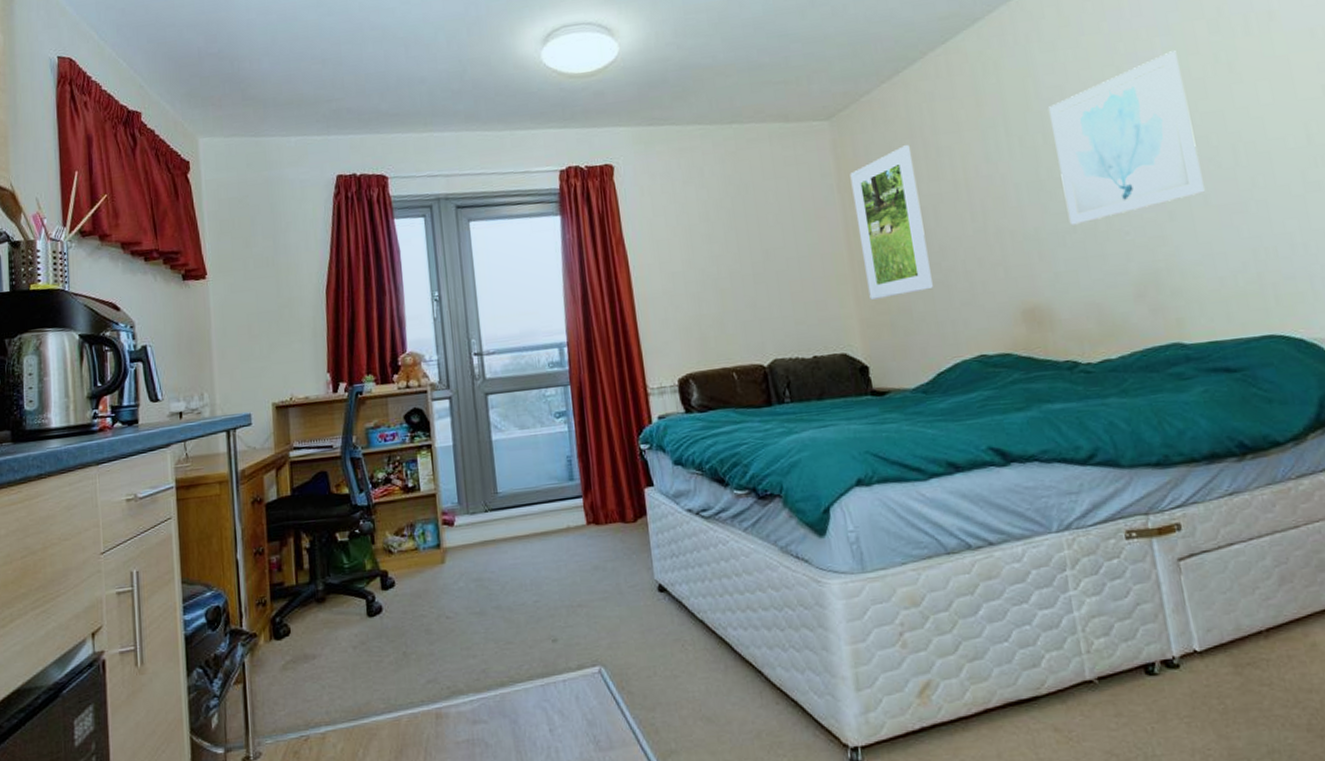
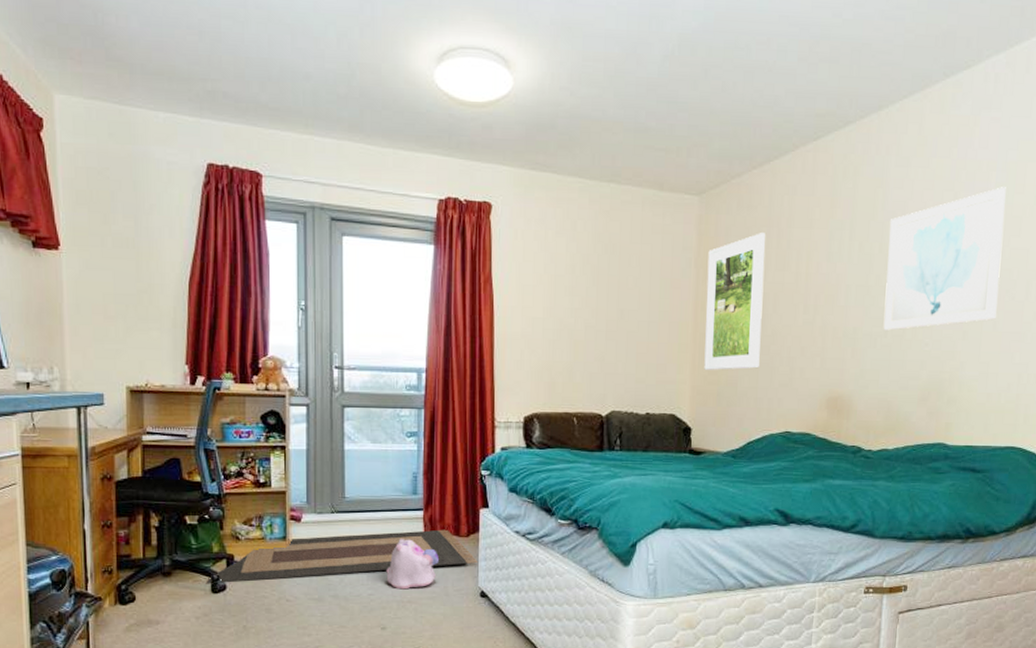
rug: none [347,516,651,610] -> present [192,529,479,585]
plush toy: none [550,532,608,592] -> present [386,539,440,590]

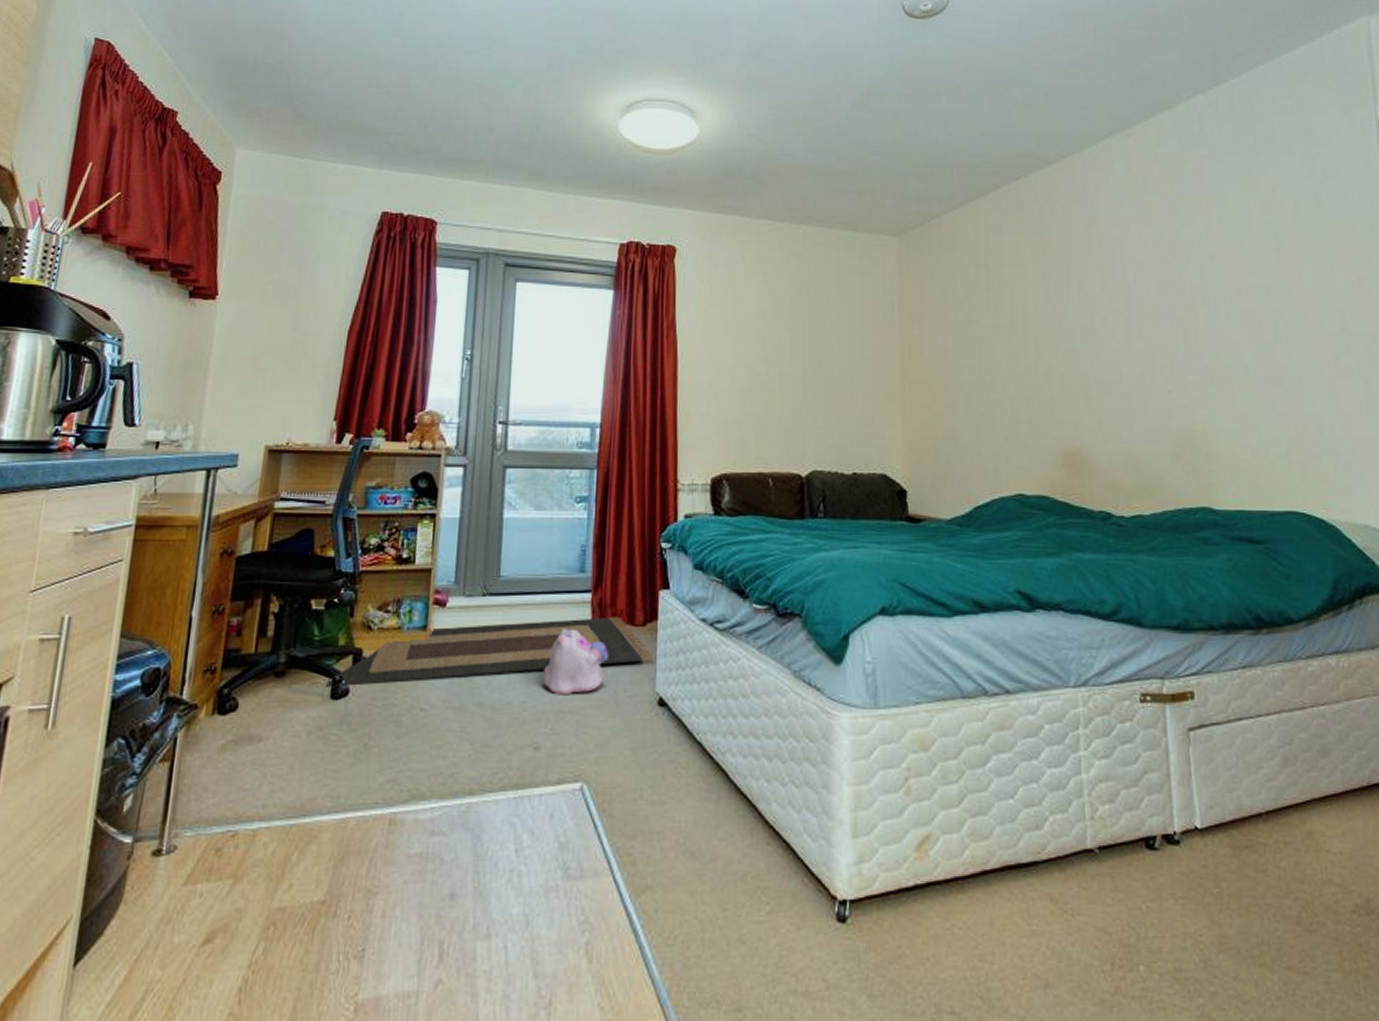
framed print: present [704,233,766,370] -> none [912,273,980,423]
wall art: present [883,187,1006,331] -> none [1108,223,1245,376]

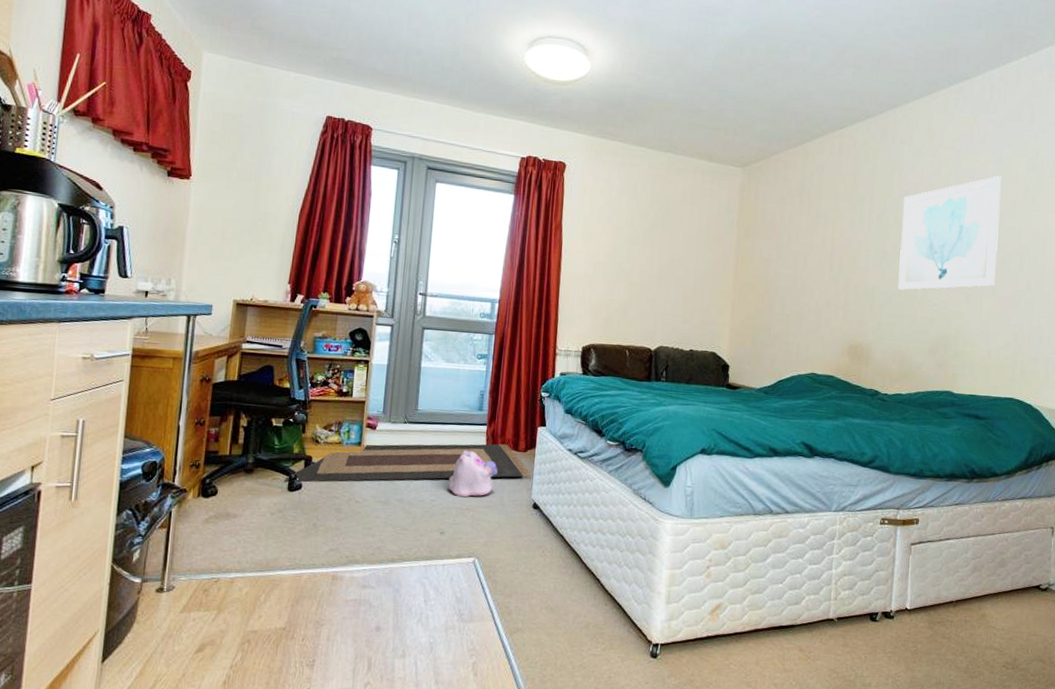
wall art: none [1108,223,1245,376] -> present [897,176,1001,291]

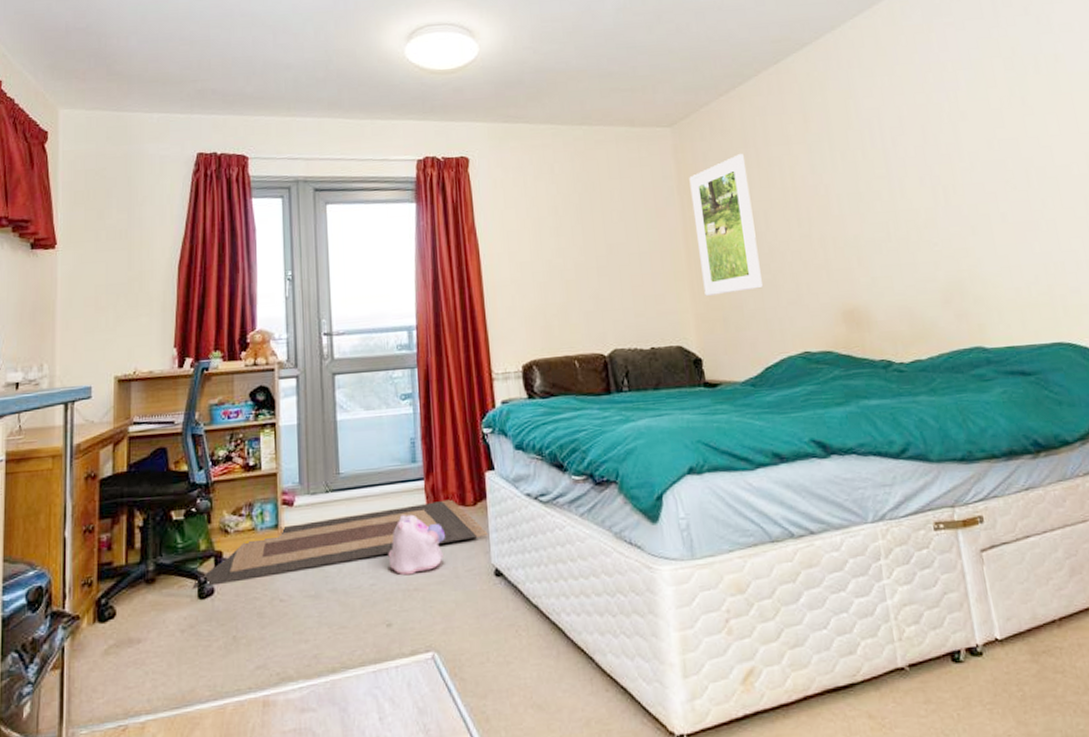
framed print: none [742,201,798,317] -> present [689,154,763,296]
wall art: present [897,176,1001,291] -> none [867,83,1003,235]

